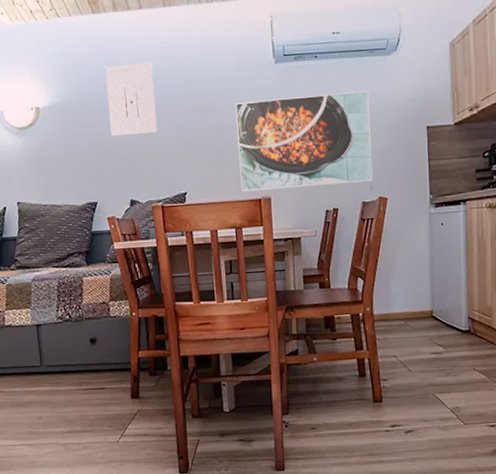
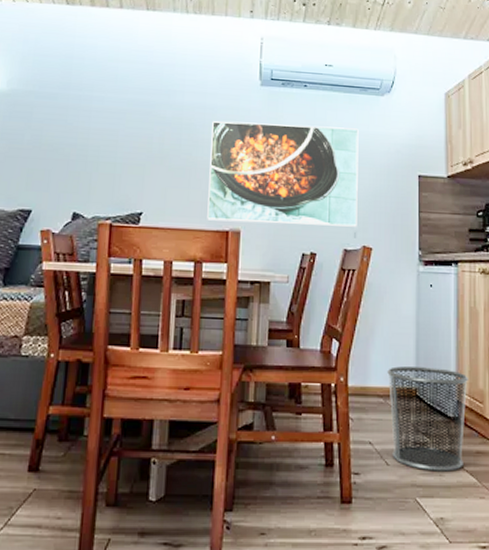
wall art: present [105,62,157,137] -> none [63,61,125,140]
waste bin: none [406,292,478,374] -> present [387,366,468,472]

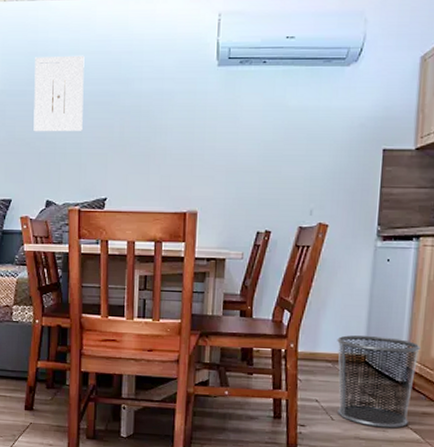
wall art: none [63,61,125,140] -> present [33,55,85,132]
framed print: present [207,120,359,227] -> none [166,104,320,205]

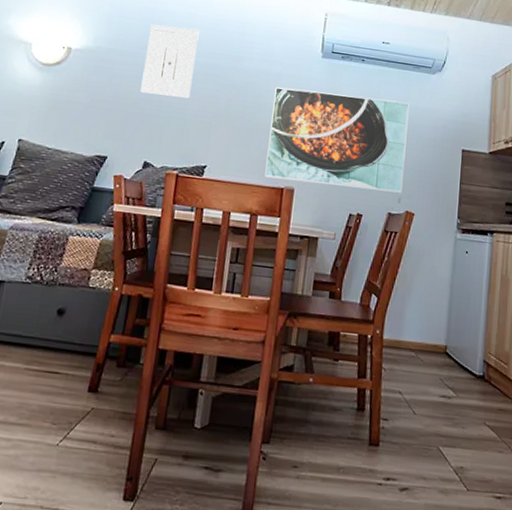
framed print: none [166,104,320,205] -> present [264,86,410,193]
waste bin: present [337,335,420,429] -> none [420,324,495,425]

